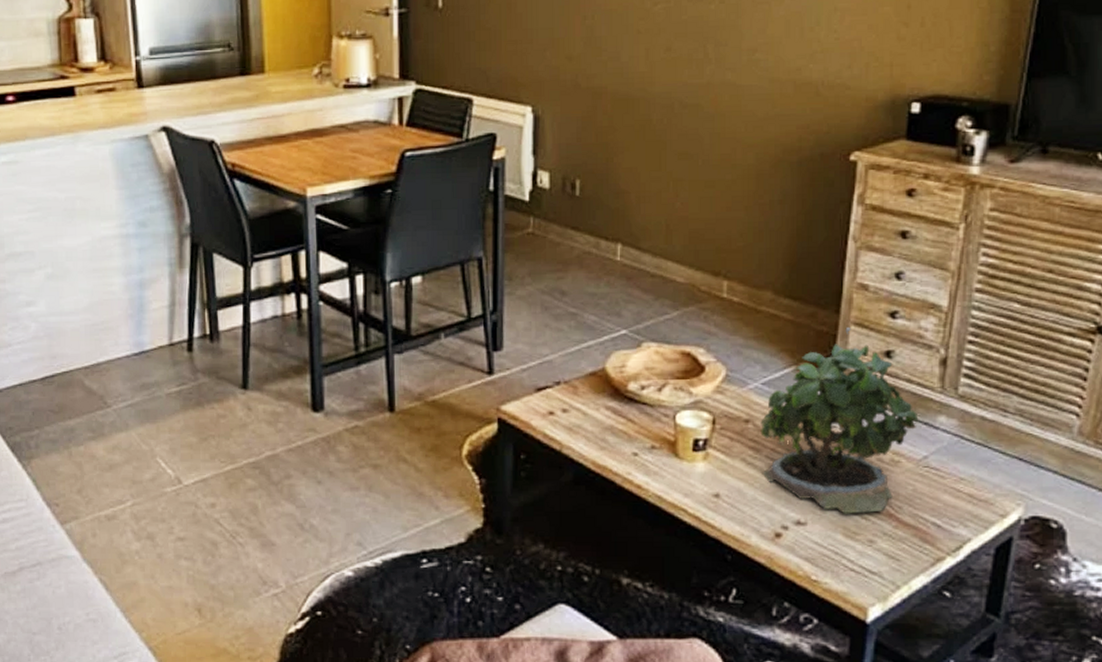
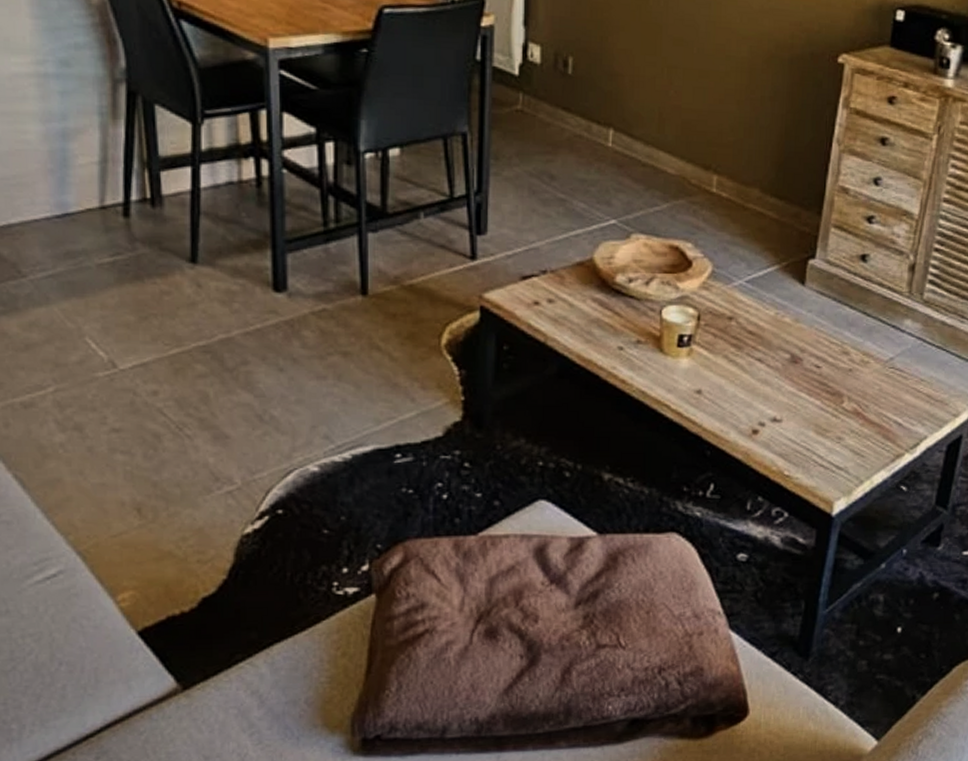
potted plant: present [760,326,919,514] -> none [742,228,888,412]

